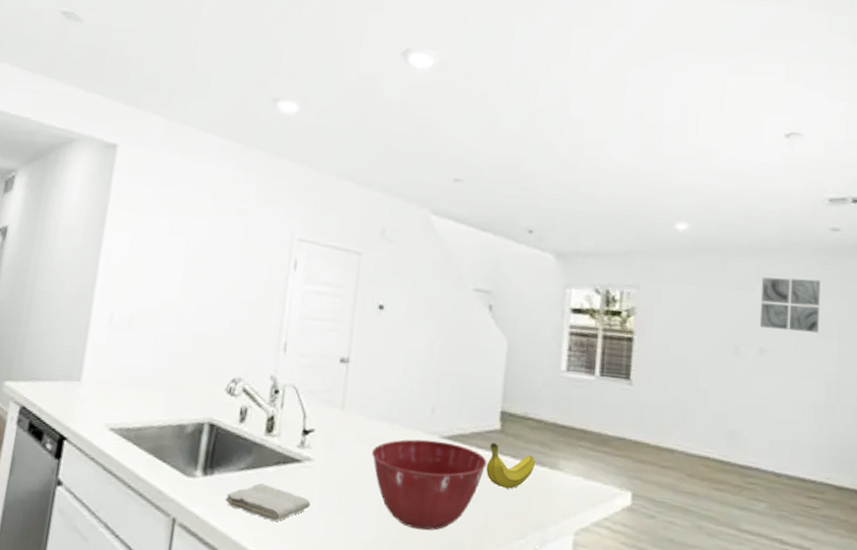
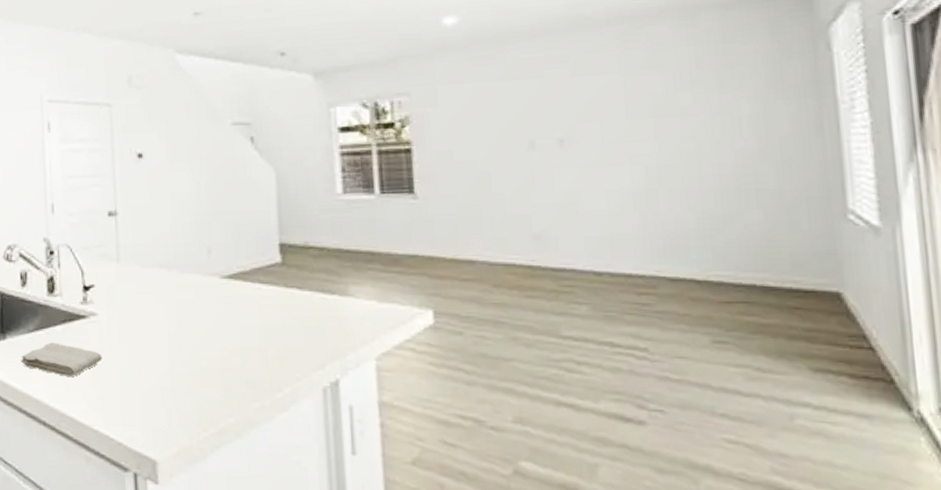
mixing bowl: present [371,439,487,531] -> none [153,281,273,371]
fruit: present [486,442,536,489] -> none [272,276,324,321]
wall art: present [759,277,821,334] -> none [551,54,627,117]

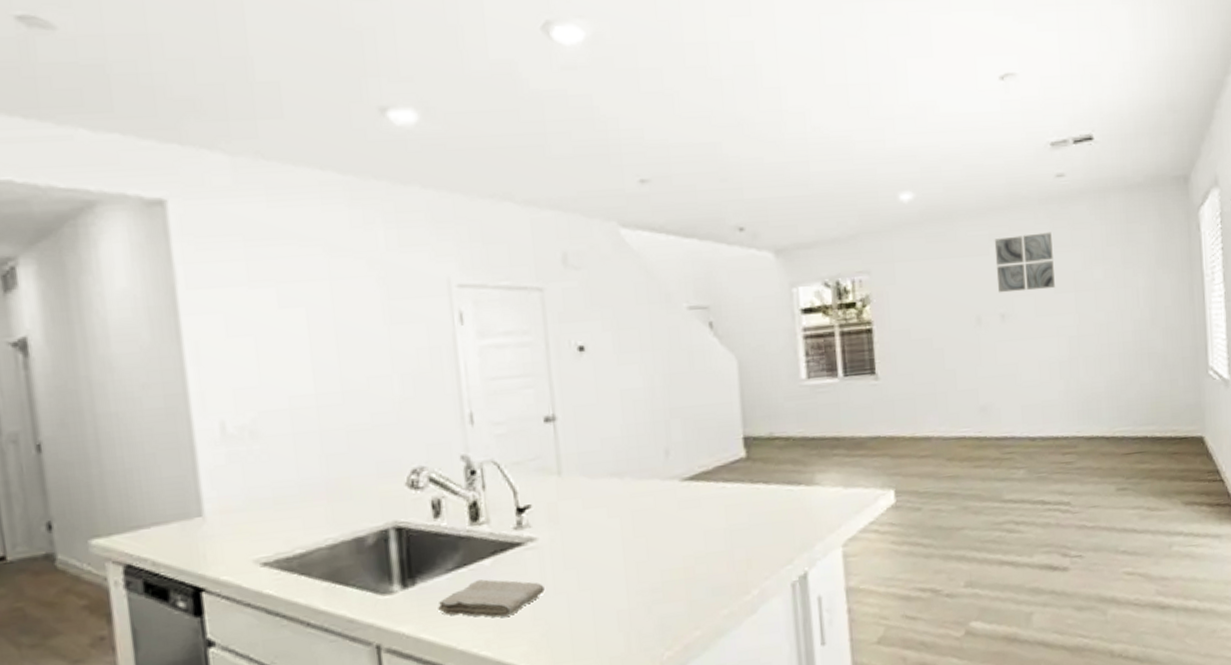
wall art: none [551,54,627,117] -> present [994,232,1055,293]

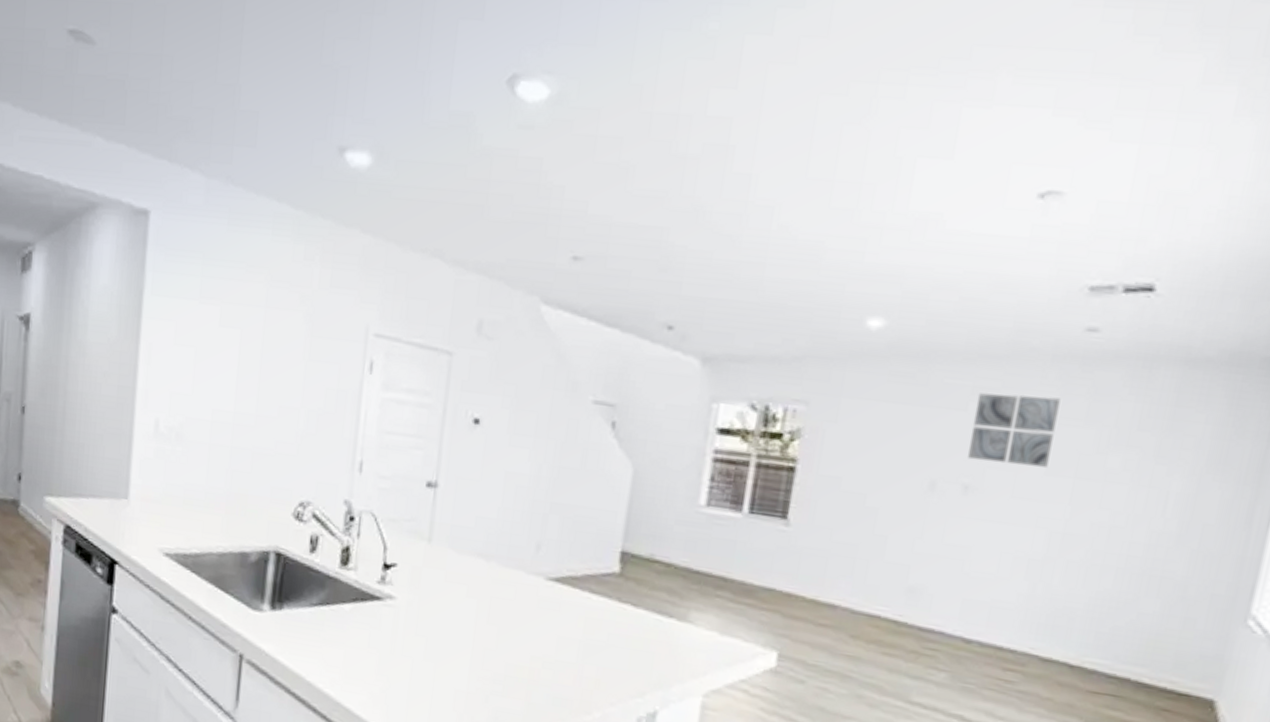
washcloth: present [438,579,545,618] -> none [297,621,393,663]

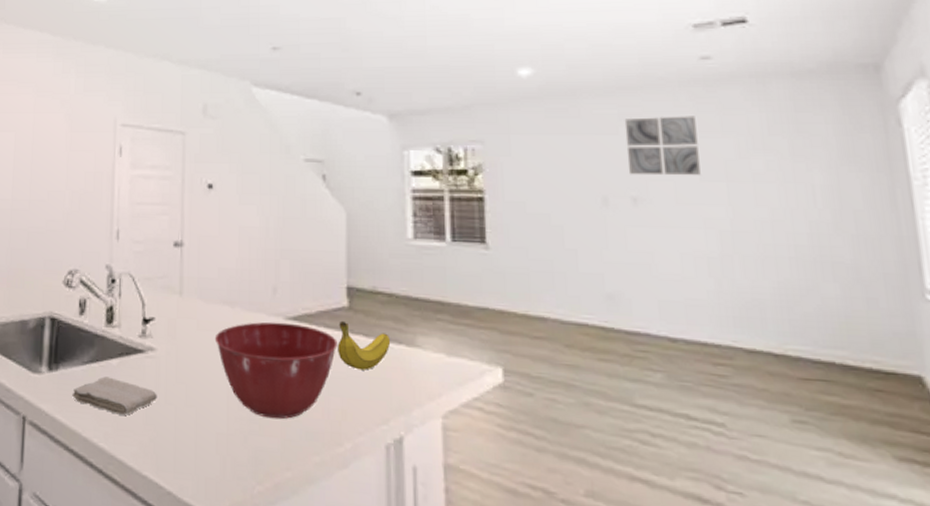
washcloth: none [297,621,393,663] -> present [72,376,157,415]
mixing bowl: none [463,579,602,683] -> present [214,322,338,420]
fruit: none [600,587,661,642] -> present [337,320,391,370]

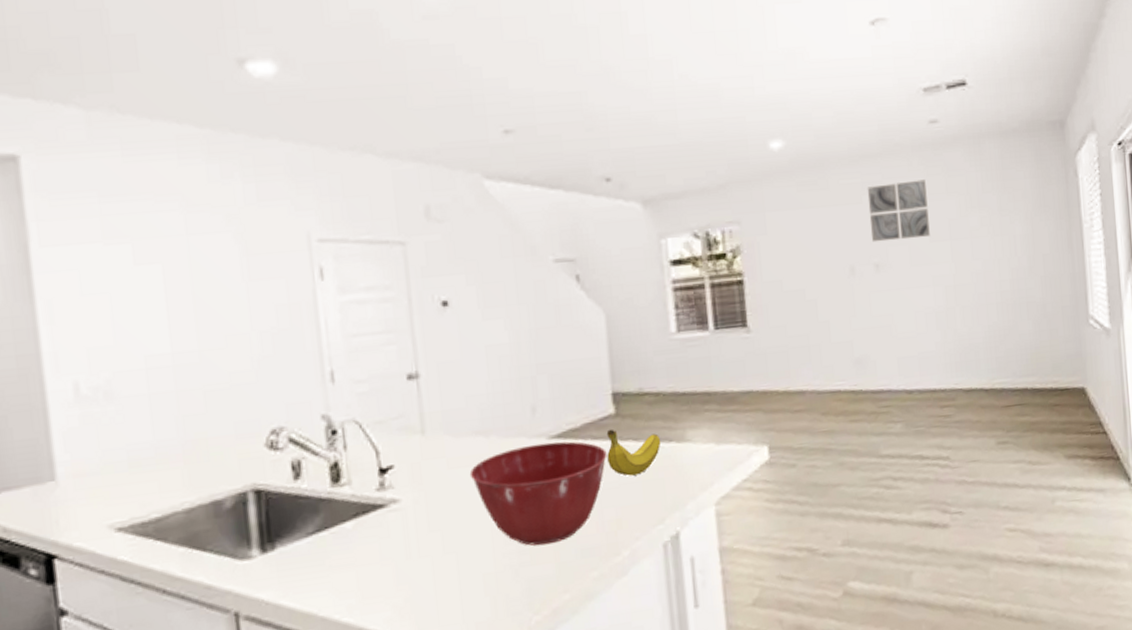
washcloth: present [72,376,157,415] -> none [298,542,408,583]

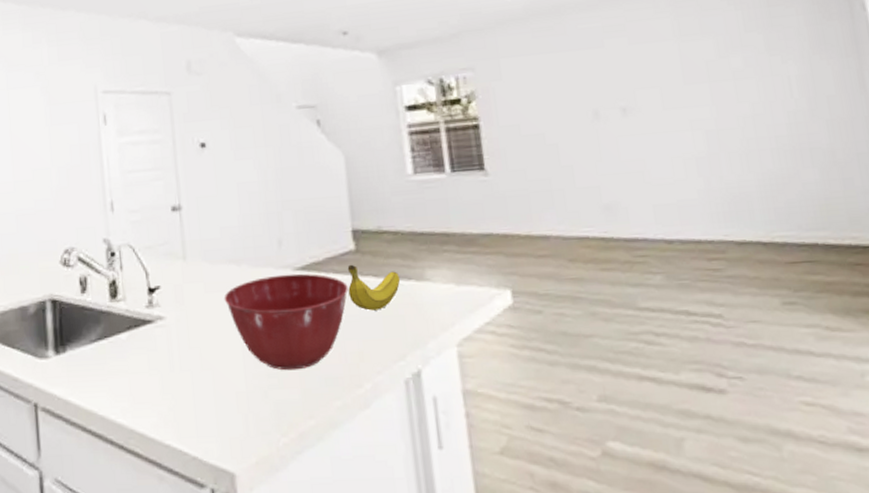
wall art: present [867,179,930,243] -> none [608,20,684,86]

